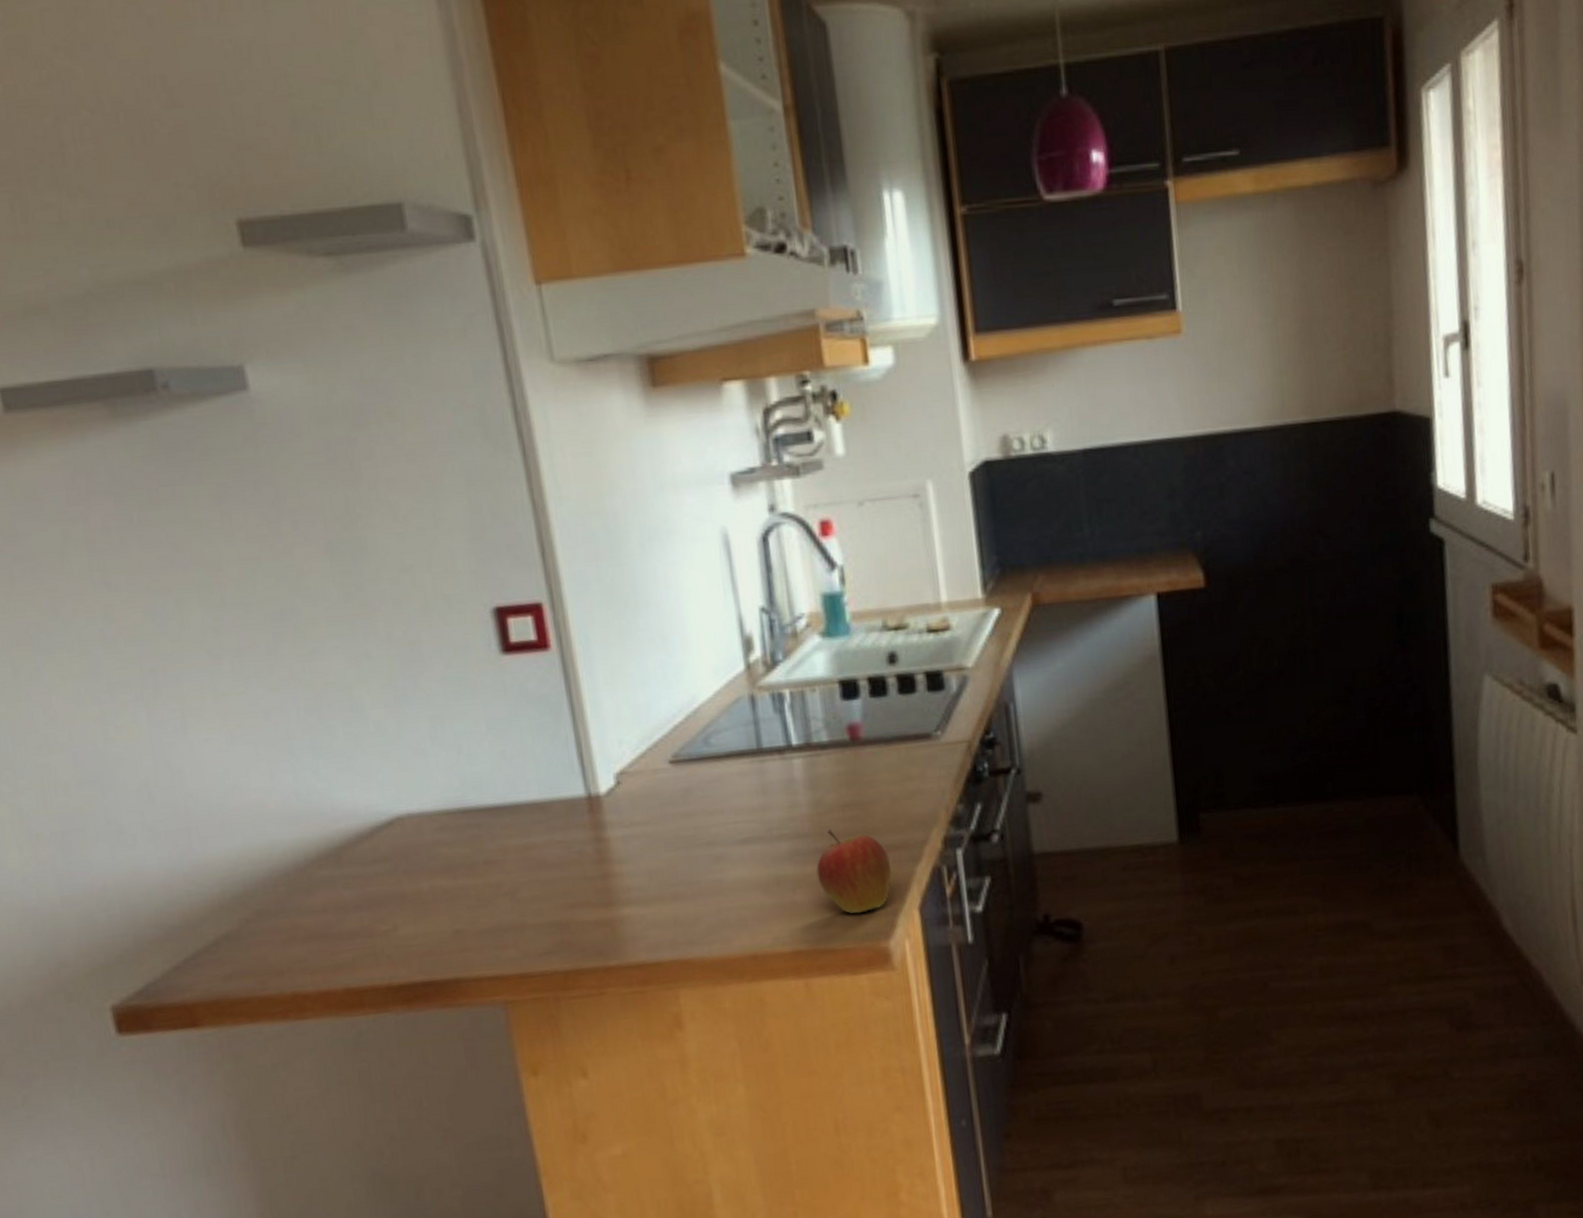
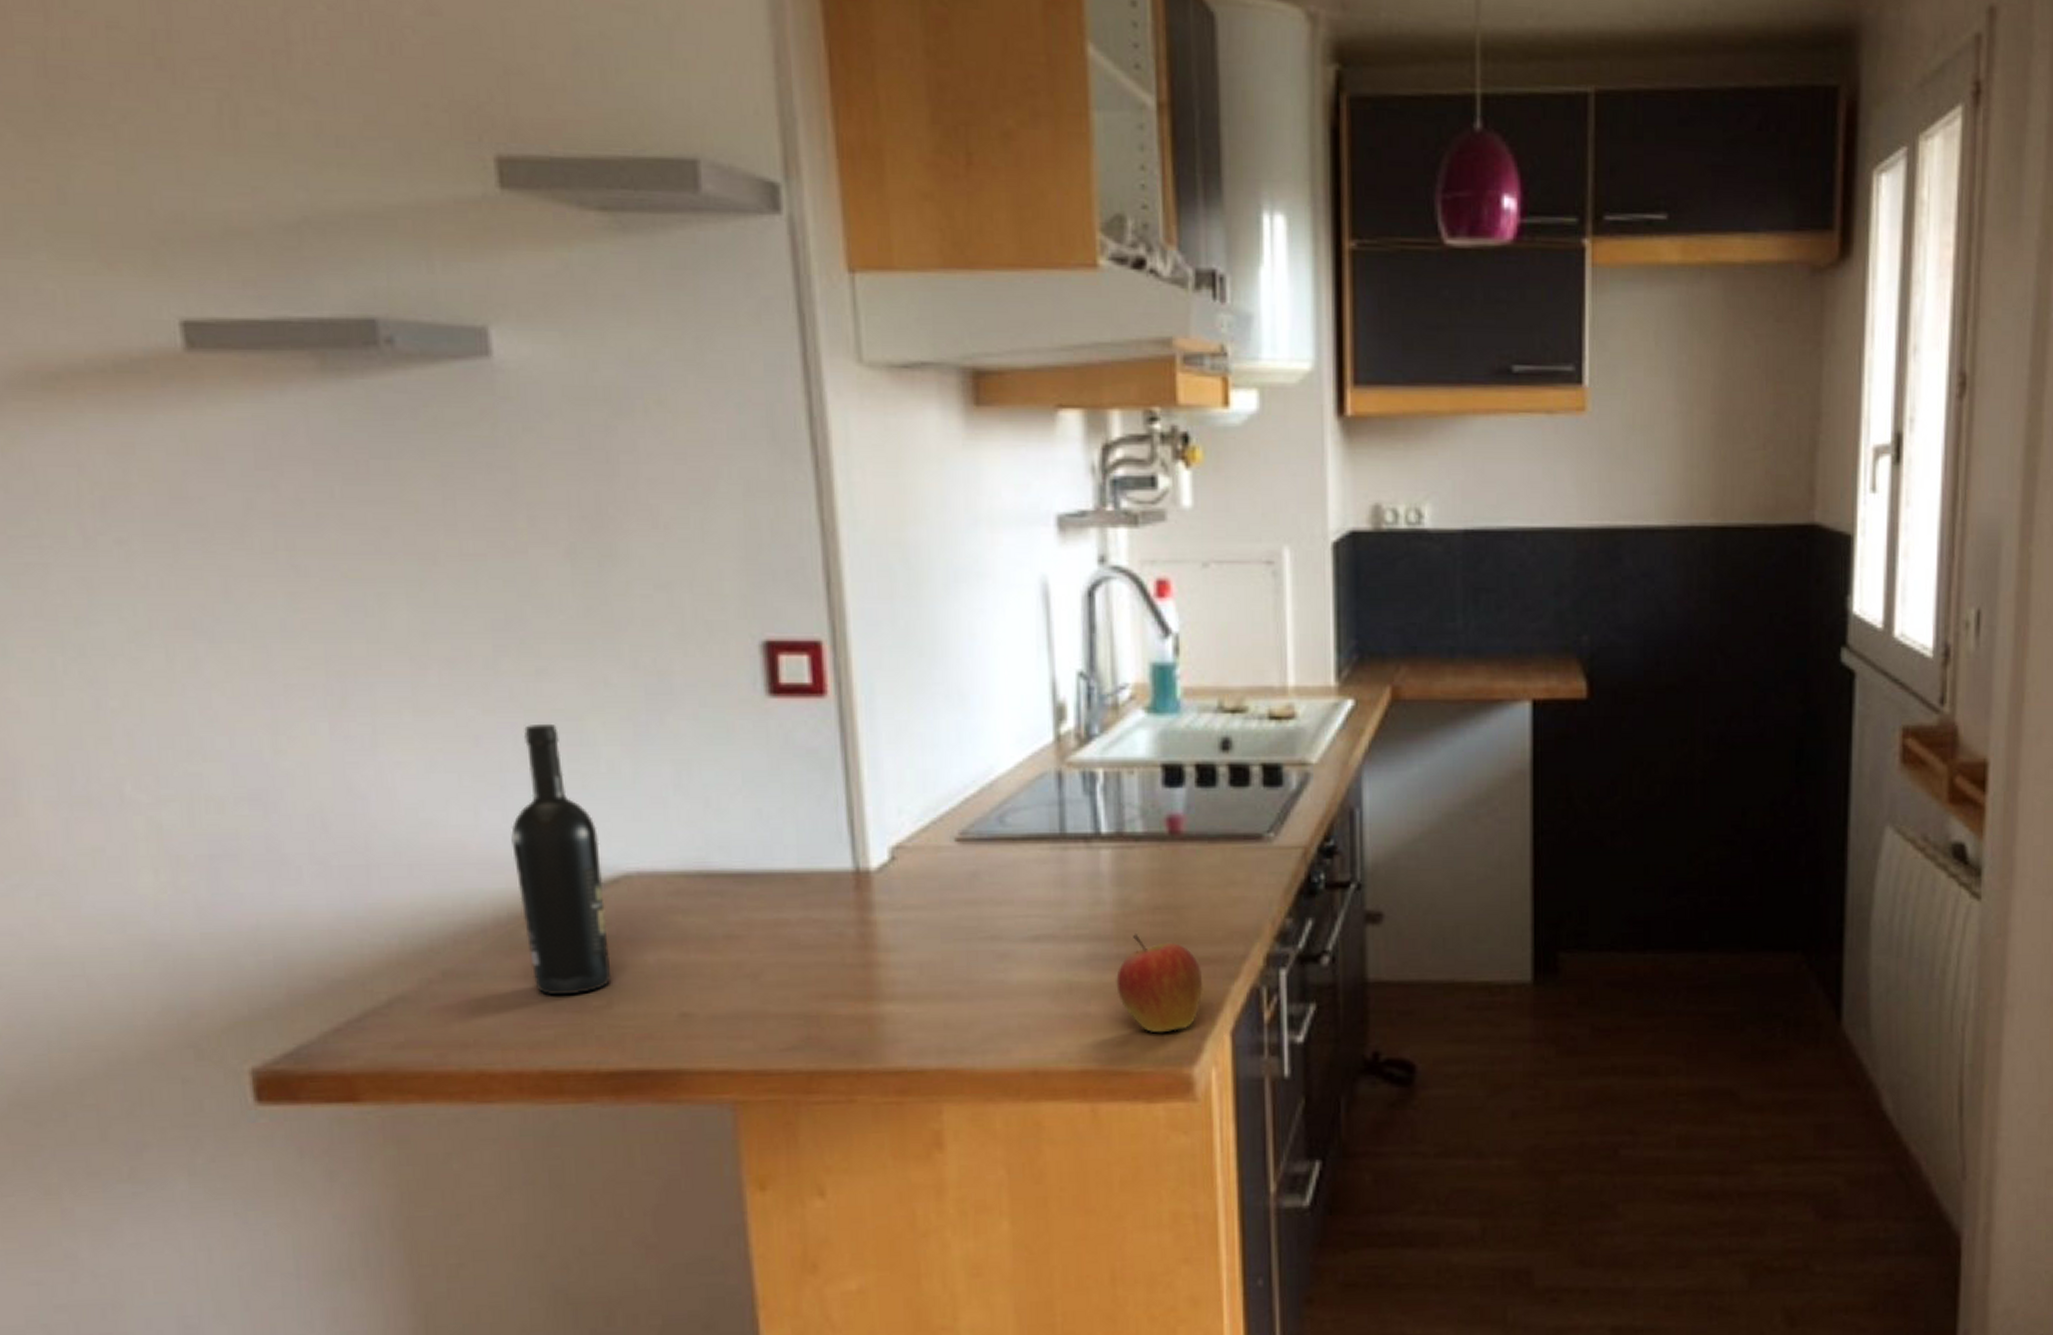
wine bottle: none [301,695,395,925] -> present [511,723,612,996]

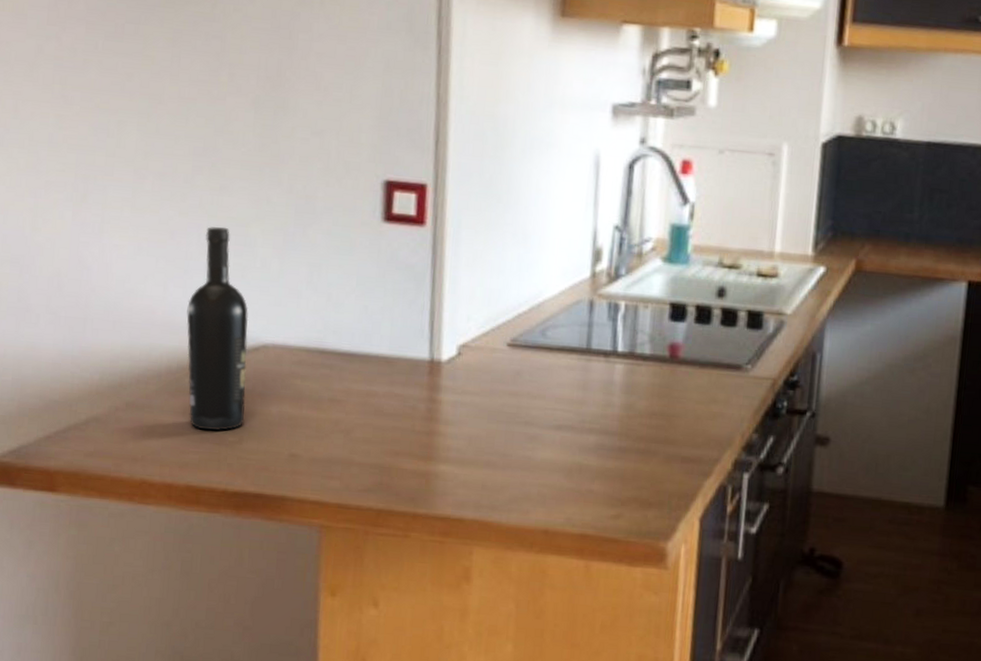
apple: present [1116,934,1203,1033] -> none [615,432,683,513]

